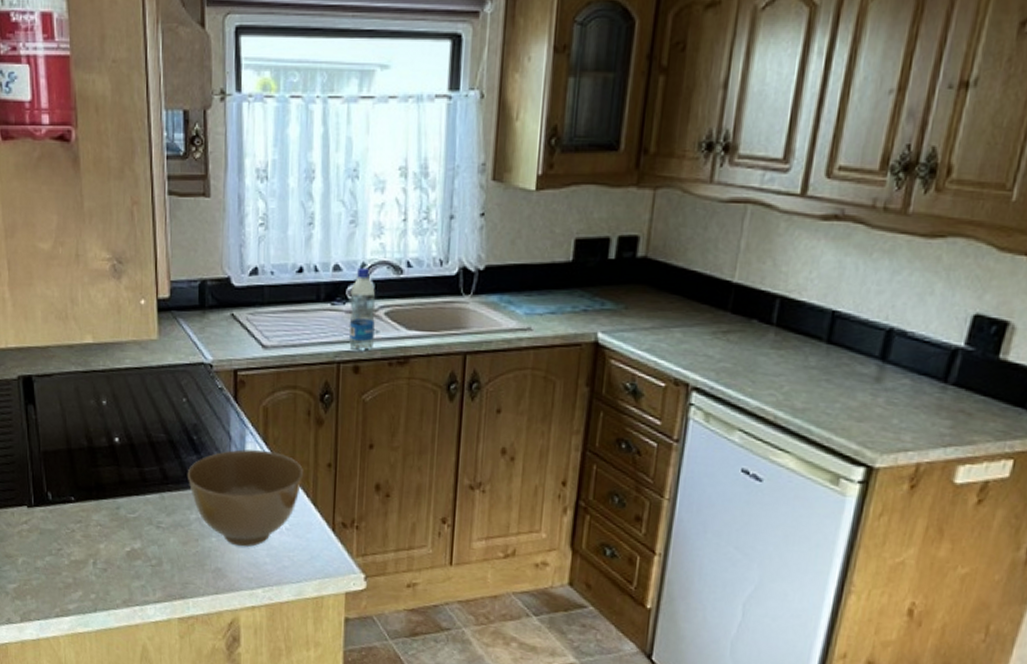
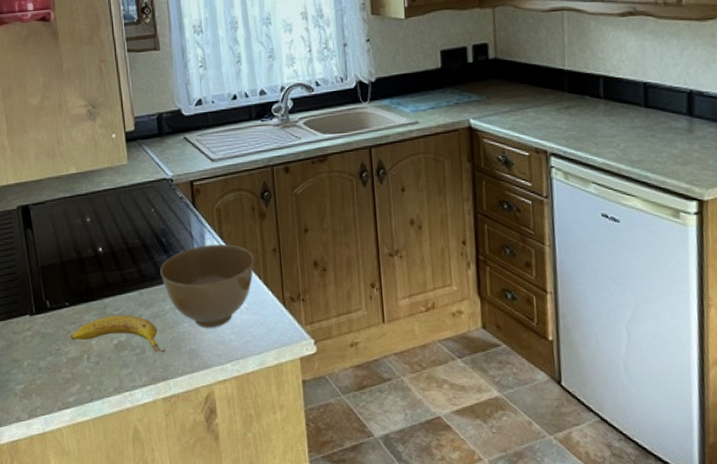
fruit: none [74,518,187,568] -> present [70,315,166,352]
bottle: present [348,267,376,353] -> none [275,90,298,156]

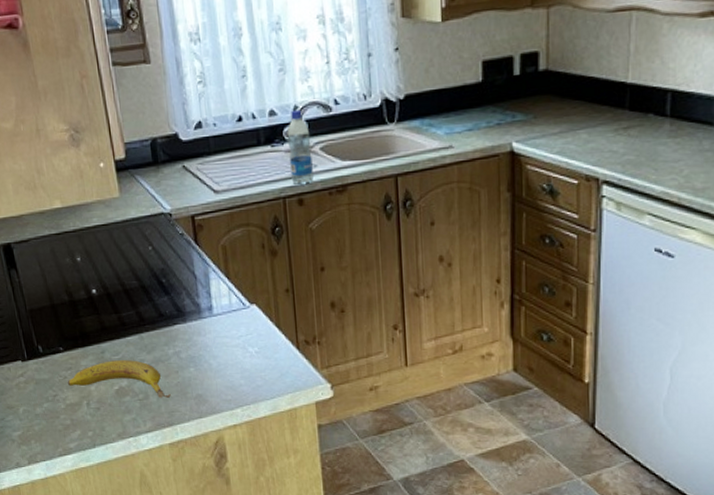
bowl: present [159,243,254,328] -> none [160,284,265,373]
bottle: none [275,90,298,156] -> present [287,109,314,187]

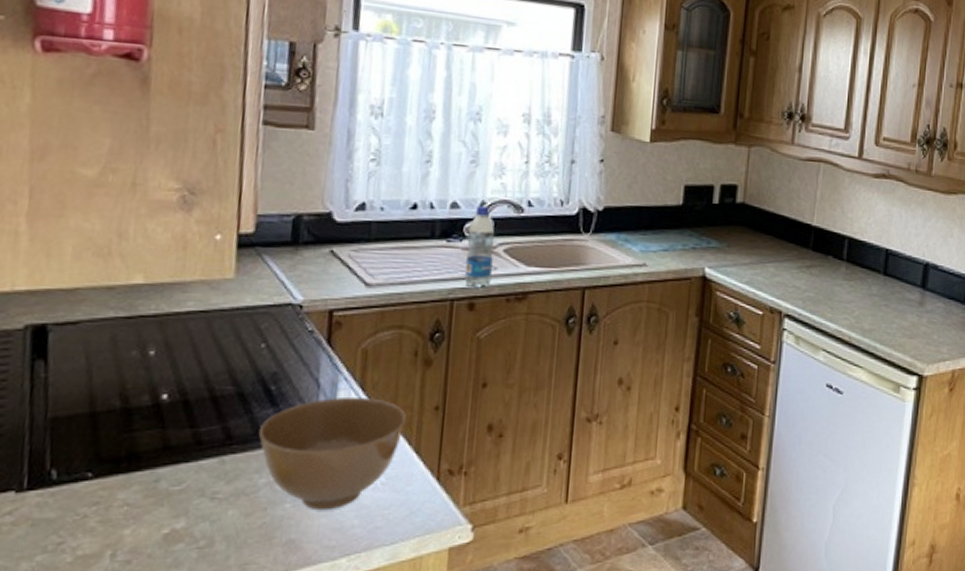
fruit: present [67,360,171,398] -> none [86,492,249,545]
bowl: none [160,284,265,373] -> present [258,396,406,511]

